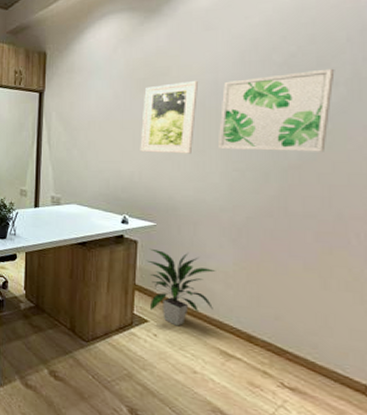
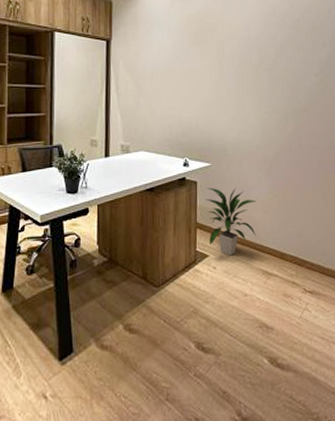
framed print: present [140,80,198,154] -> none [195,36,237,100]
wall art: present [217,68,335,152] -> none [252,32,323,97]

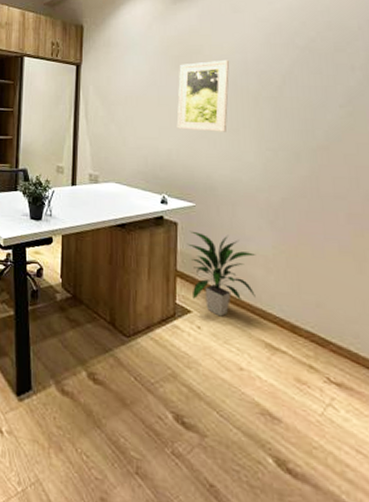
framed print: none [195,36,237,100] -> present [176,59,229,132]

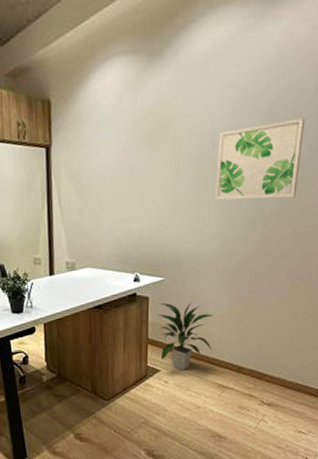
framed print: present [176,59,229,132] -> none [148,131,197,208]
wall art: none [250,54,351,133] -> present [214,118,305,201]

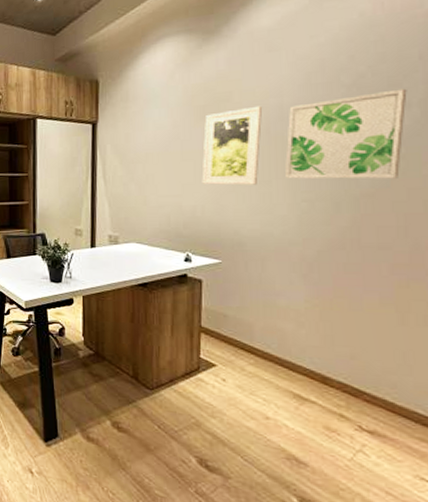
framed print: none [148,131,197,208] -> present [202,105,262,186]
indoor plant: present [156,301,214,371] -> none [212,287,287,370]

